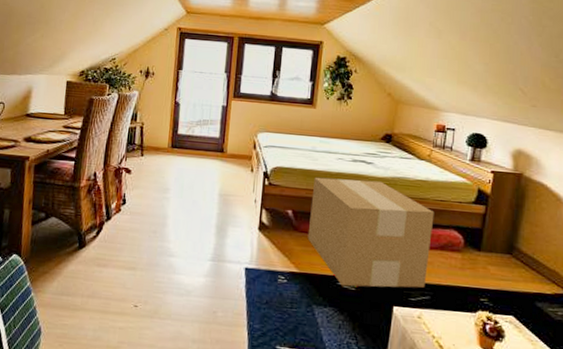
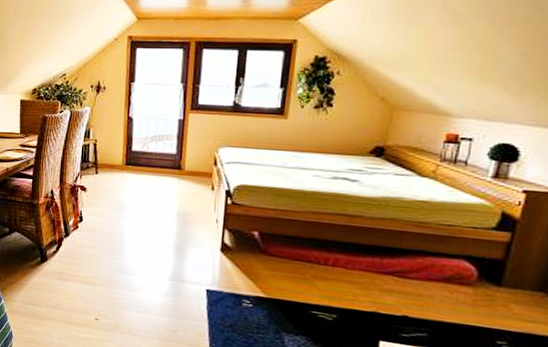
cardboard box: present [307,177,435,288] -> none [276,196,439,323]

